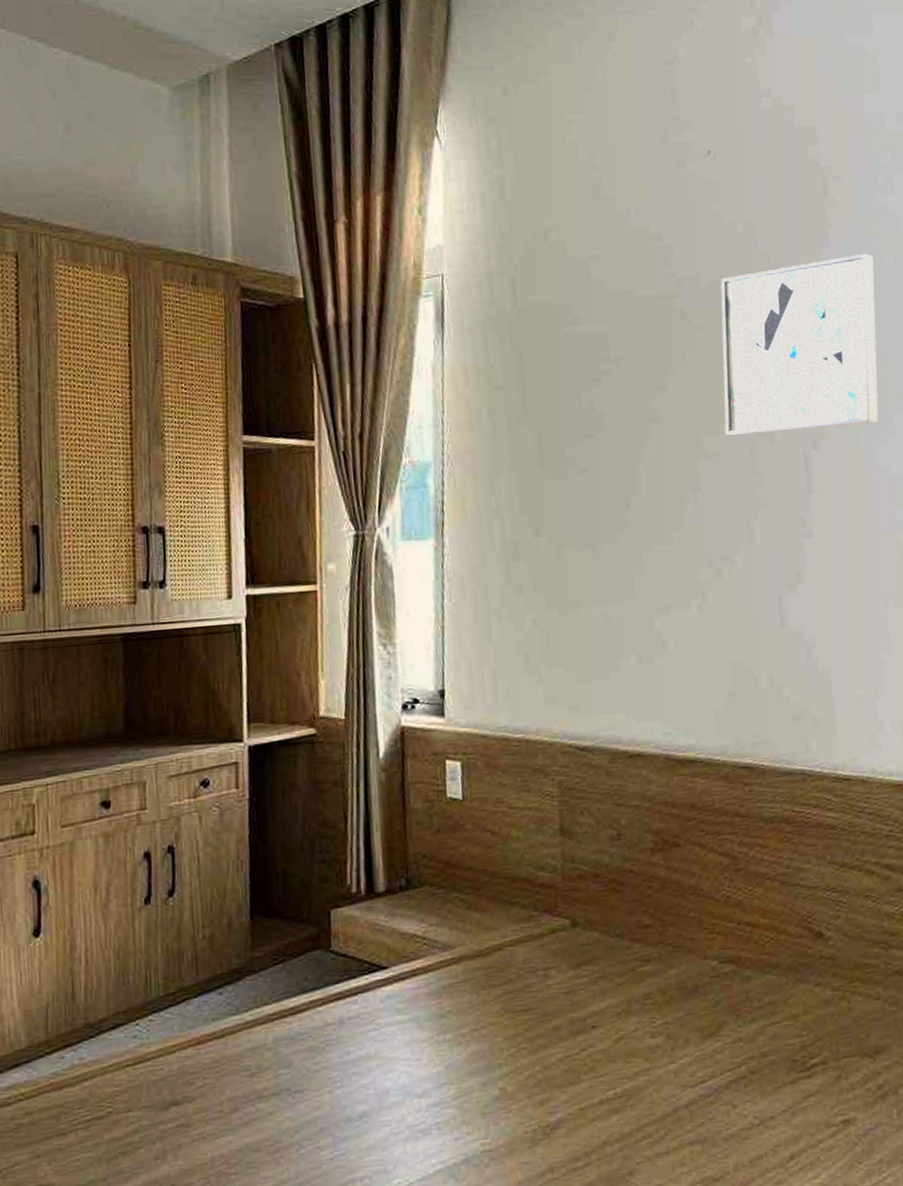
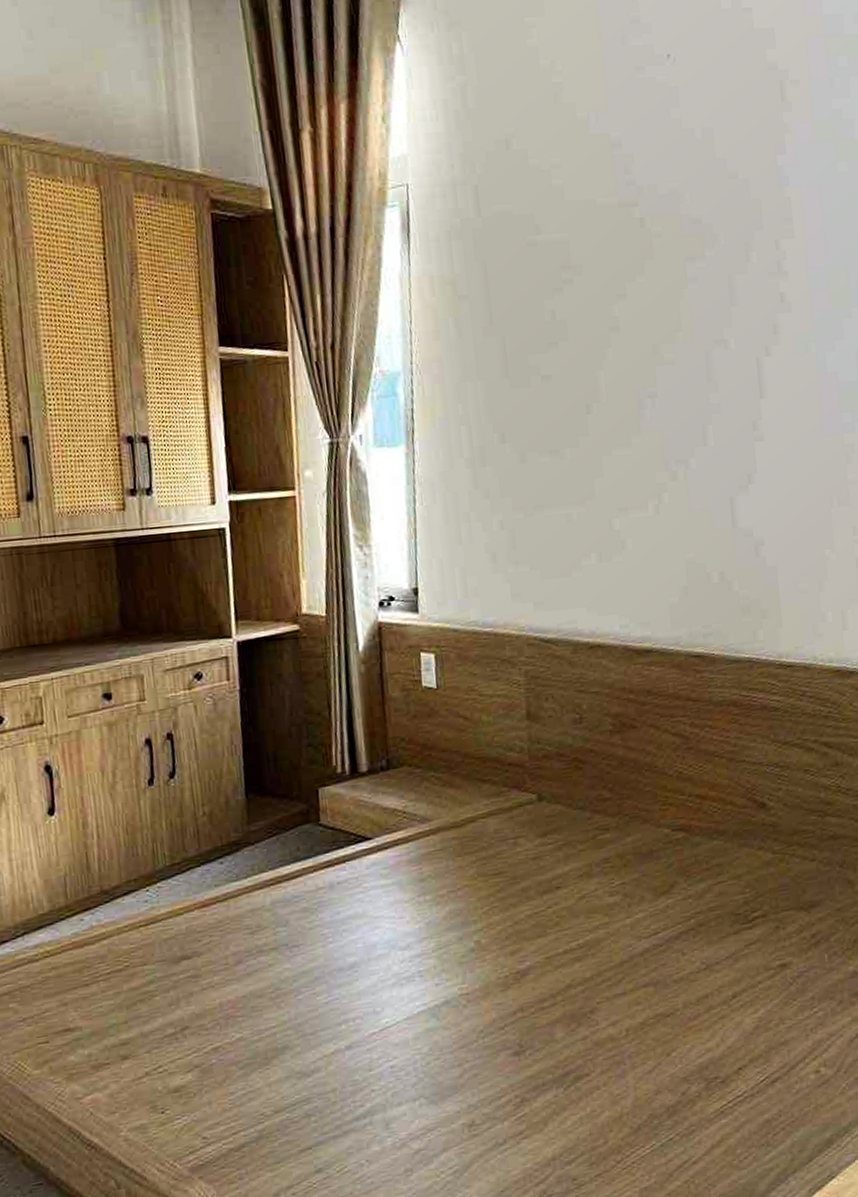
wall art: present [720,253,879,436] -> none [678,159,829,344]

